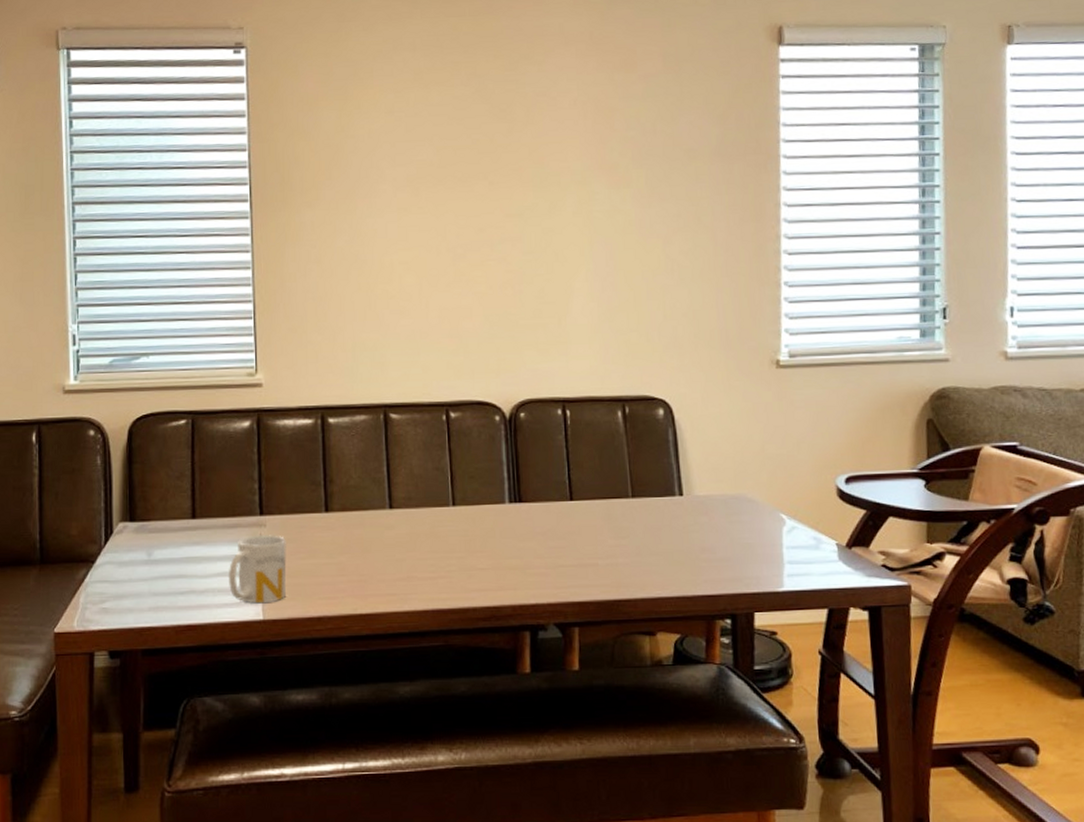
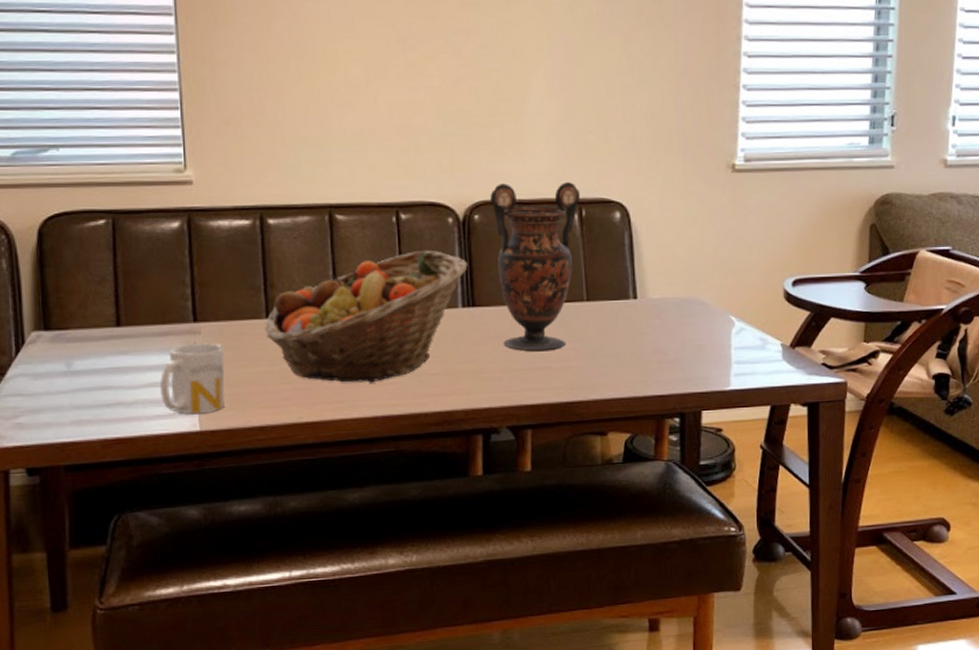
fruit basket: none [324,446,514,577] -> present [265,249,468,383]
vase: none [535,380,624,548] -> present [490,182,581,352]

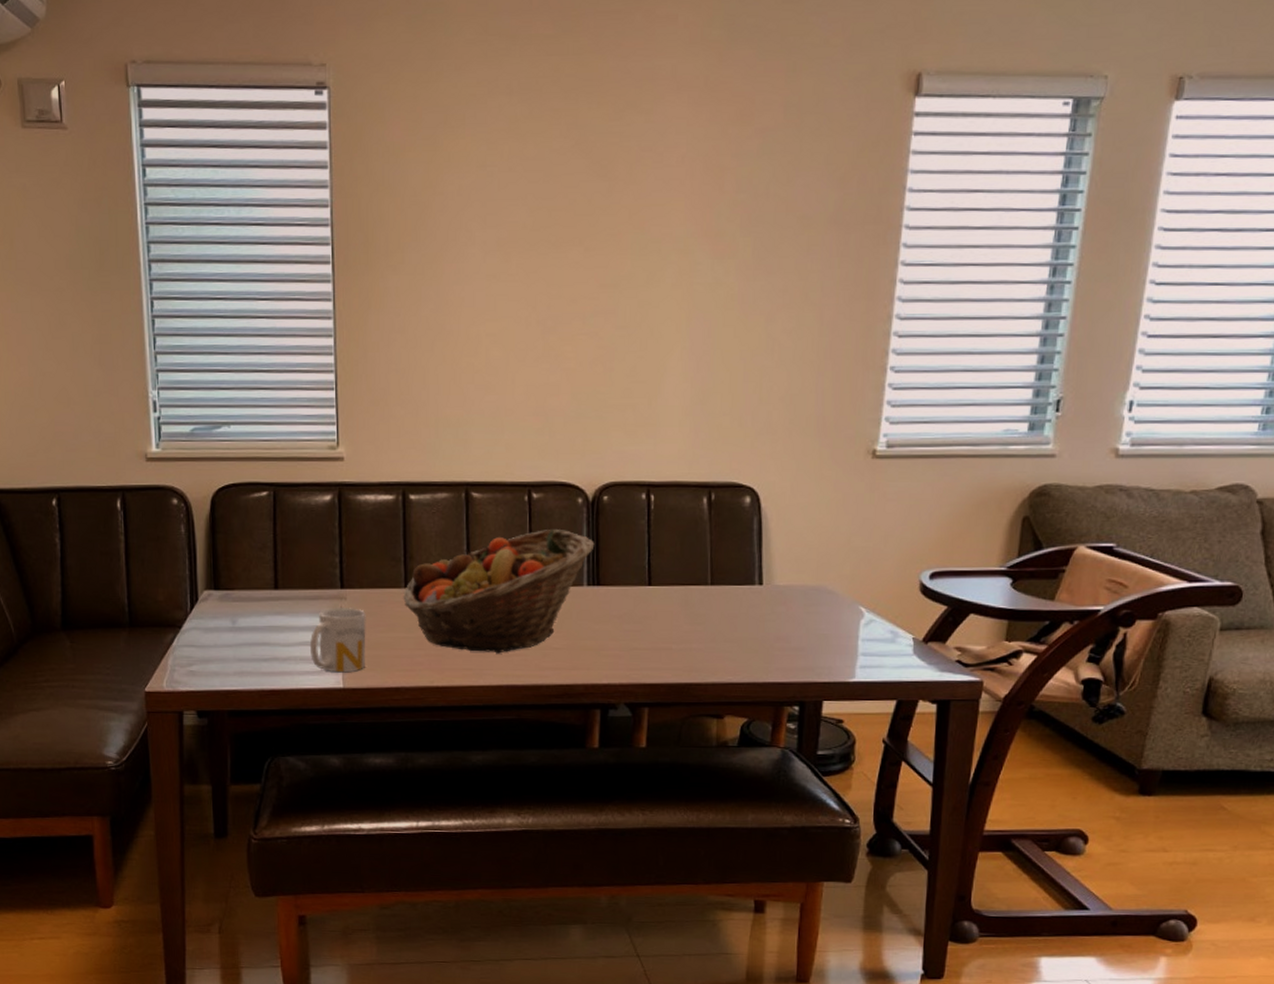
vase: present [490,182,581,352] -> none [620,465,711,633]

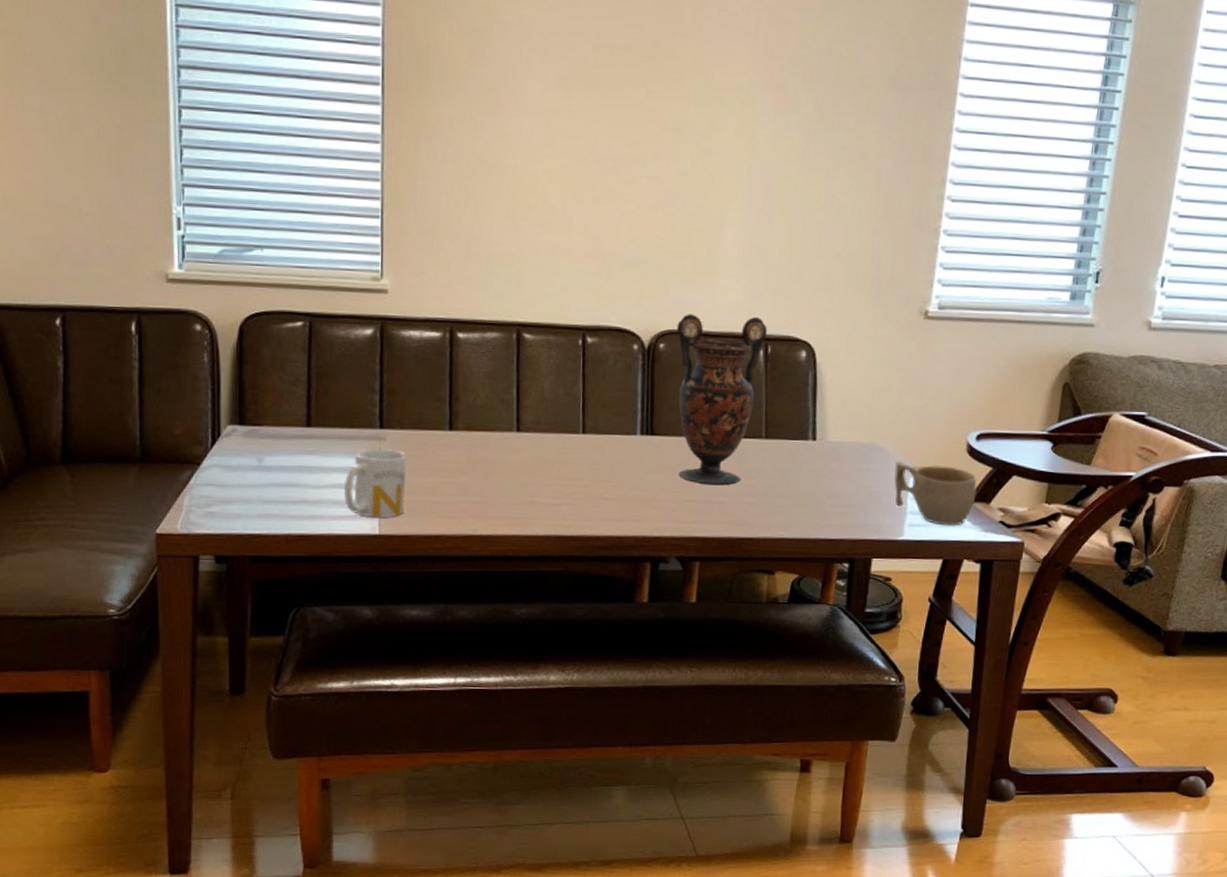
fruit basket: present [403,528,595,654] -> none [447,374,650,502]
vase: none [620,465,711,633] -> present [677,314,768,486]
cup: none [844,602,932,667] -> present [894,460,977,526]

